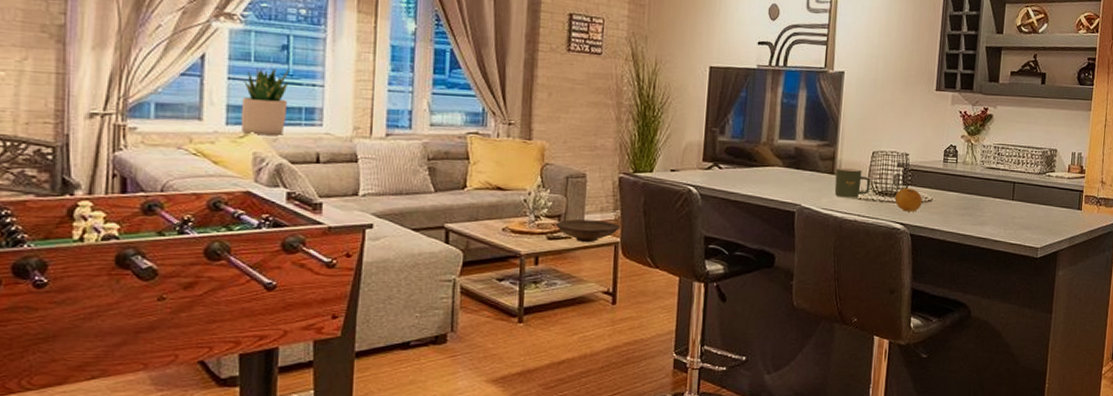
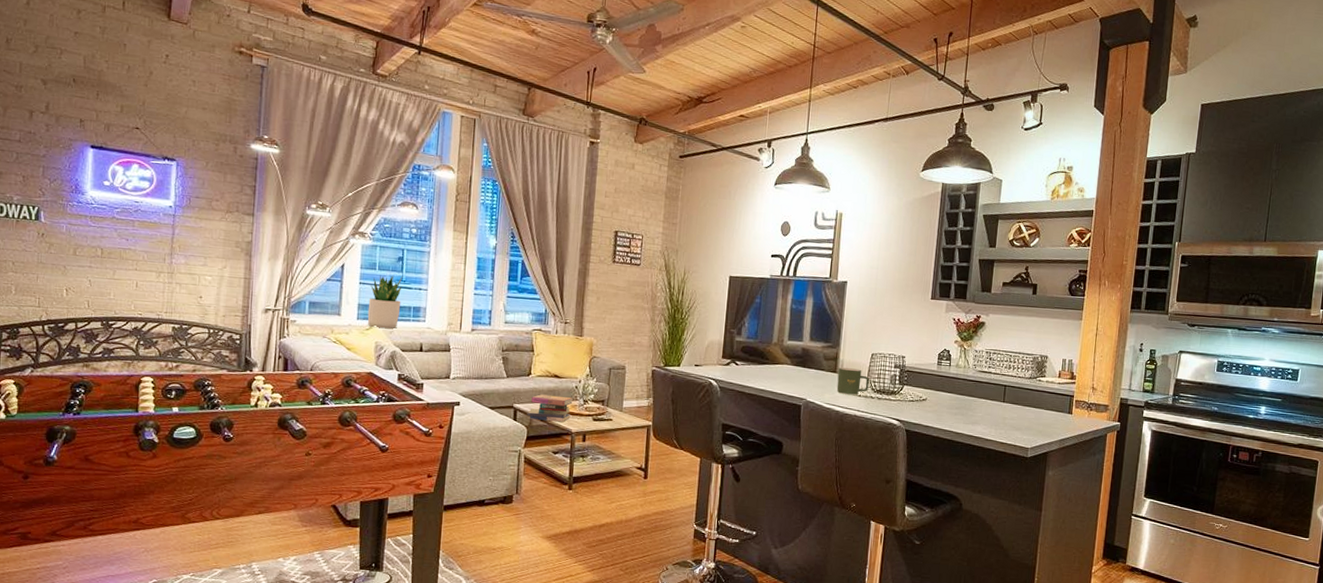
books: none [462,211,521,242] -> present [527,394,573,422]
decorative bowl: present [555,219,621,243] -> none [599,404,653,425]
fruit: present [894,188,923,212] -> none [891,387,918,410]

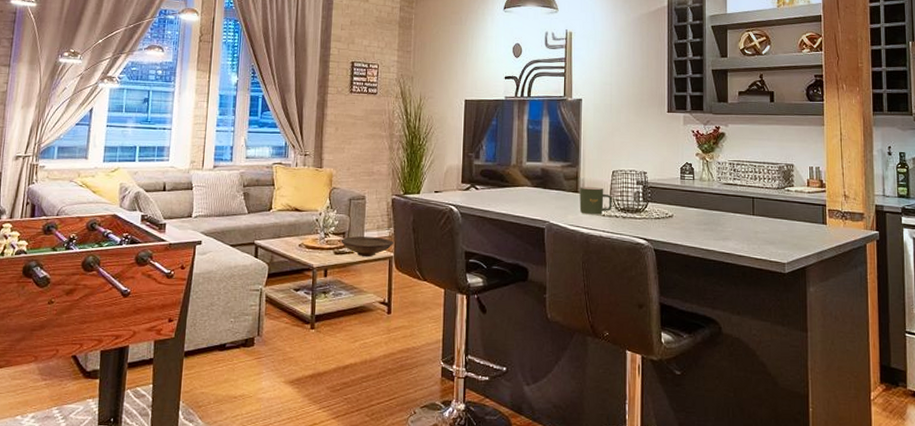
planter: present [367,275,403,329] -> none [113,116,148,170]
books: present [527,394,573,422] -> none [268,229,314,257]
decorative bowl: none [599,404,653,425] -> present [340,236,395,257]

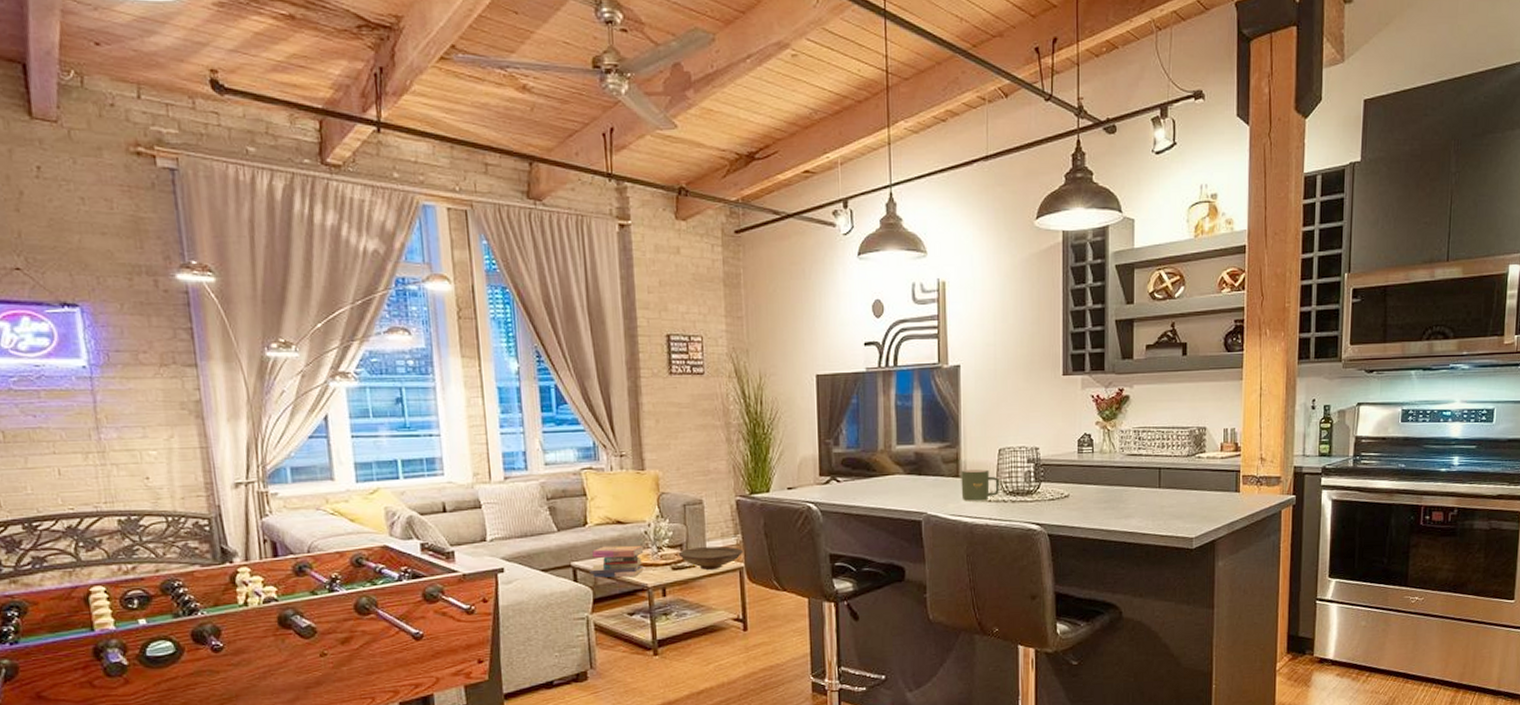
books: none [268,229,314,257] -> present [589,545,644,578]

